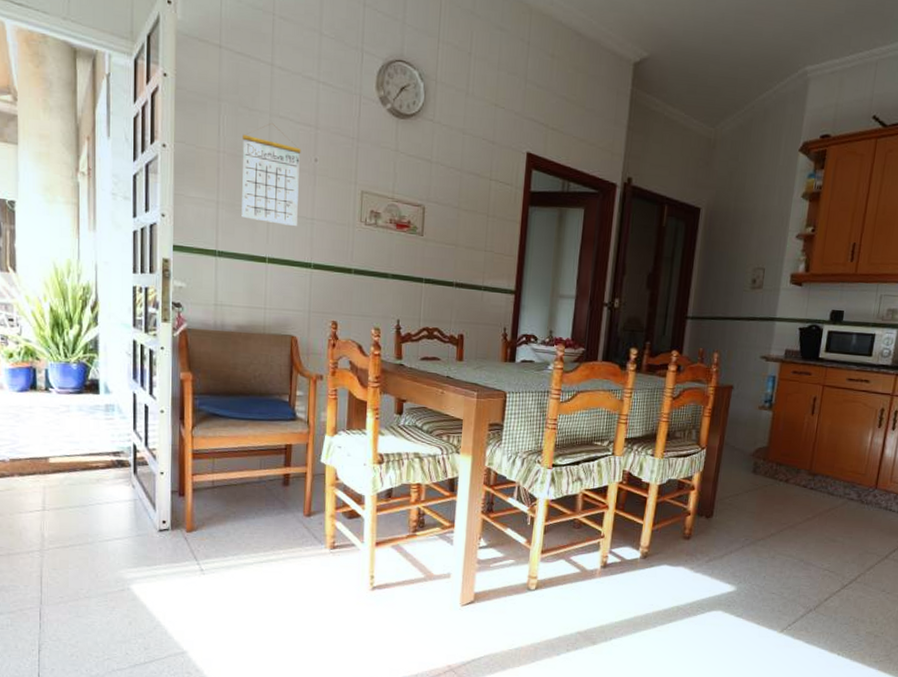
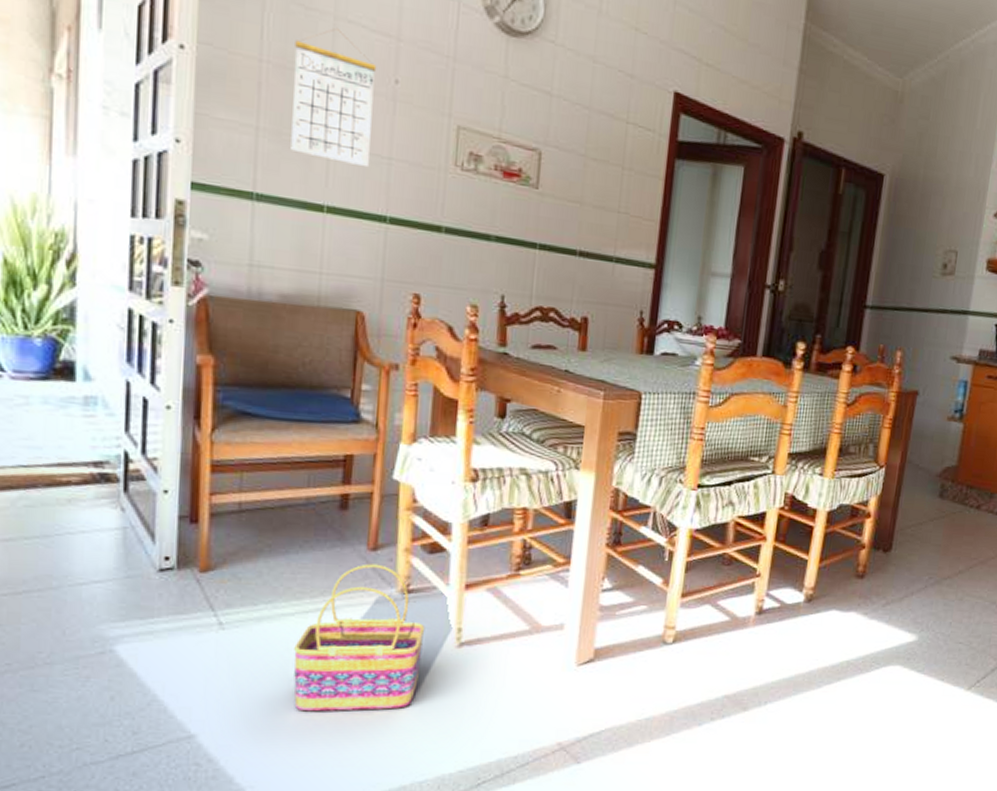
basket: none [253,526,347,637] -> present [294,564,425,712]

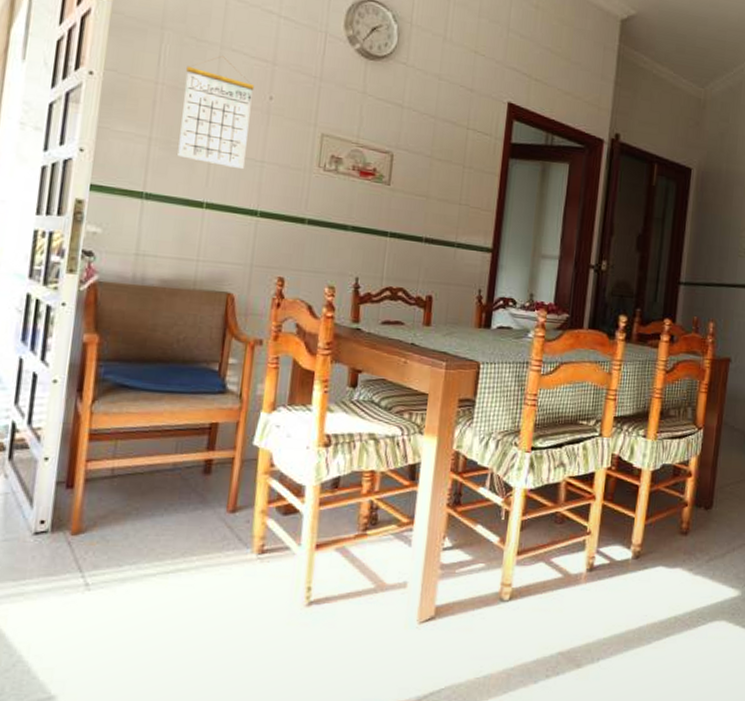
basket: present [294,564,425,712] -> none [151,525,277,672]

